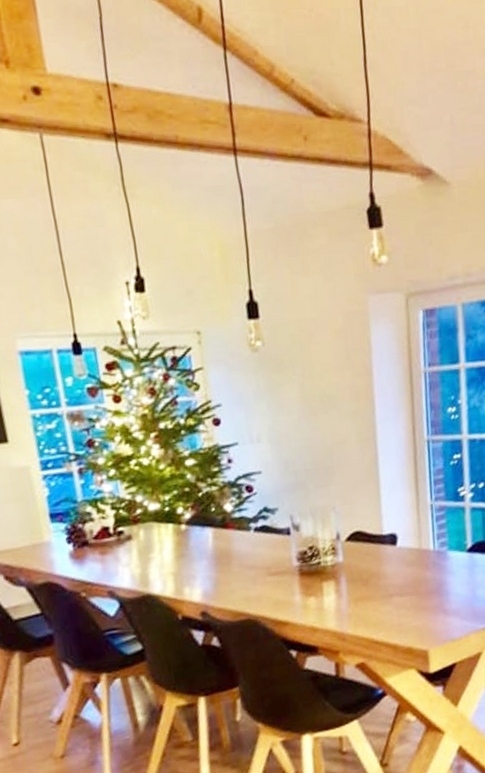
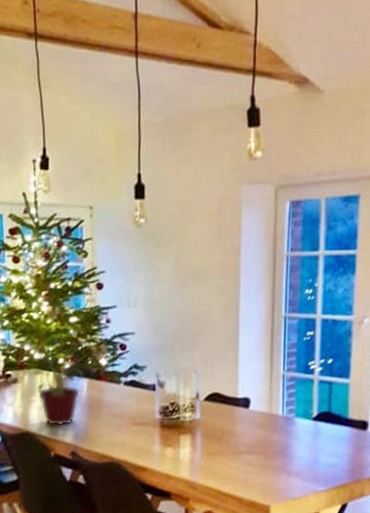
potted plant: none [148,485,211,586] -> present [34,338,86,426]

